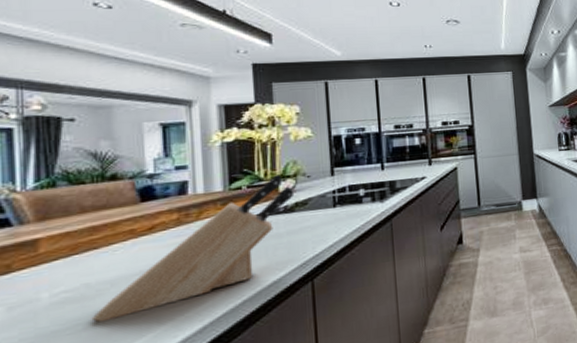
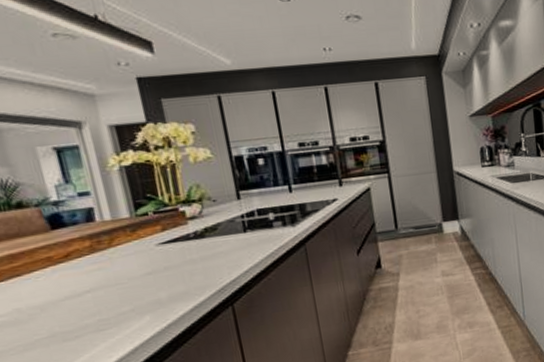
knife block: present [91,175,295,323] -> none [29,199,203,344]

